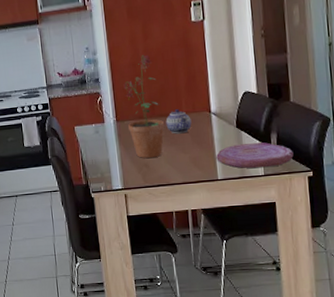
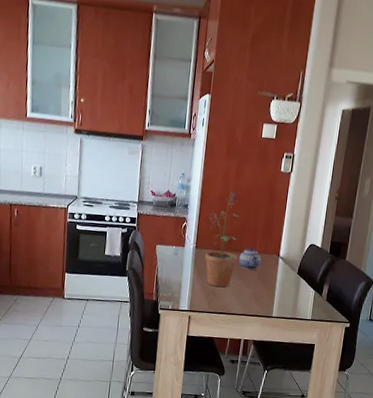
plate: present [216,142,294,169] -> none [275,289,339,314]

